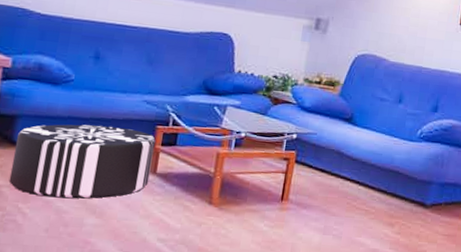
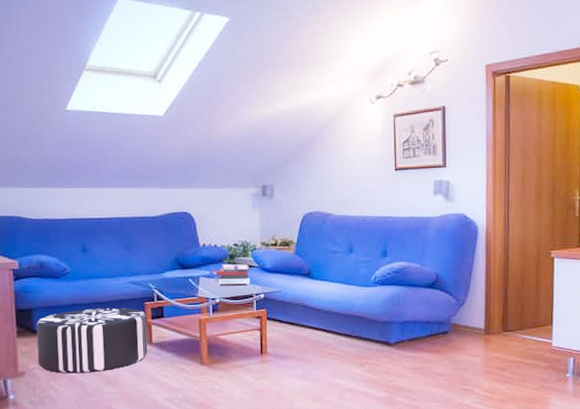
books: none [242,96,286,122] -> present [212,264,251,286]

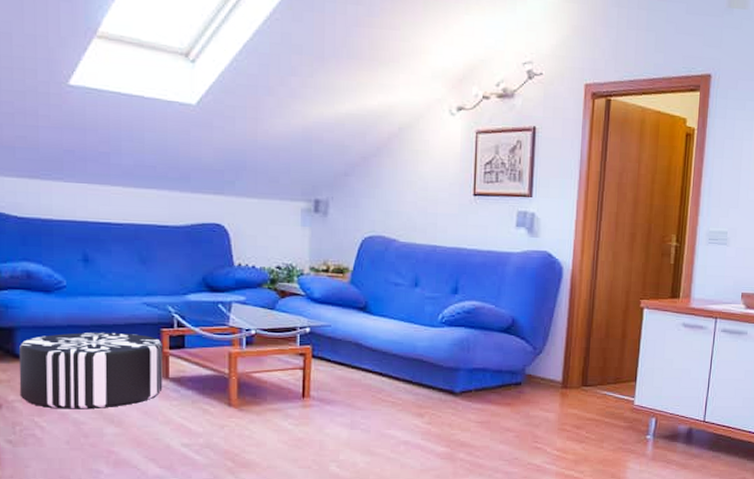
books: present [212,264,251,286] -> none [247,290,294,316]

